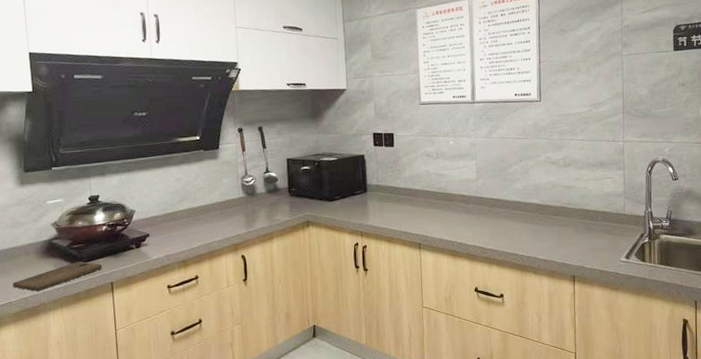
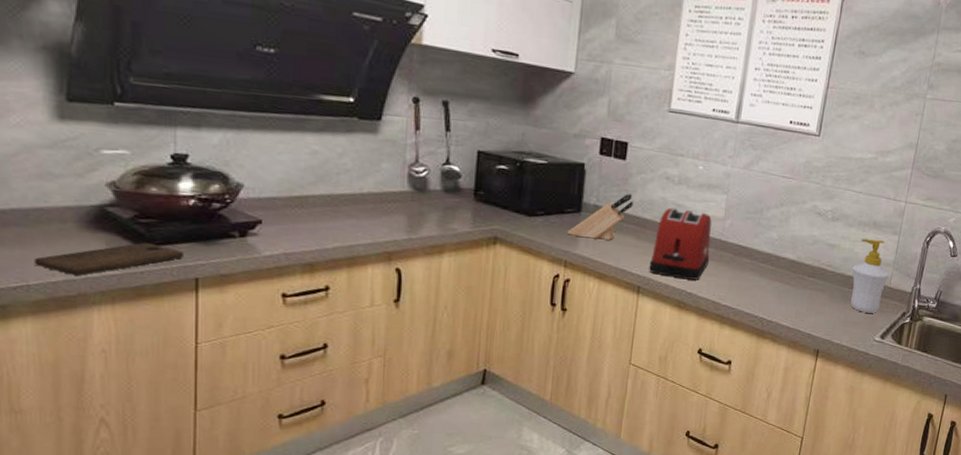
knife block: none [359,172,405,212] -> present [567,194,633,240]
toaster: none [425,177,471,233] -> present [649,207,712,280]
soap bottle: none [589,176,623,239] -> present [851,239,890,313]

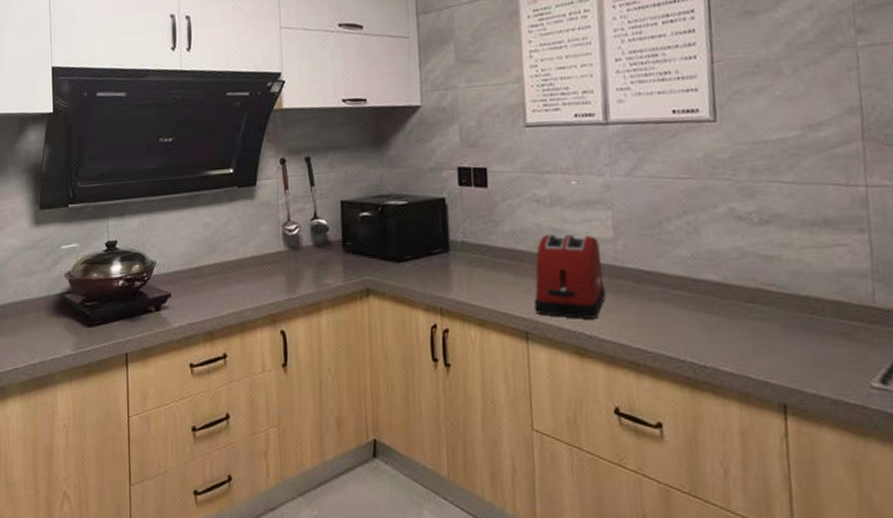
cutting board: present [34,242,183,276] -> none [21,323,116,357]
knife block: present [567,194,633,240] -> none [438,224,504,280]
soap bottle: present [851,239,890,313] -> none [807,243,871,347]

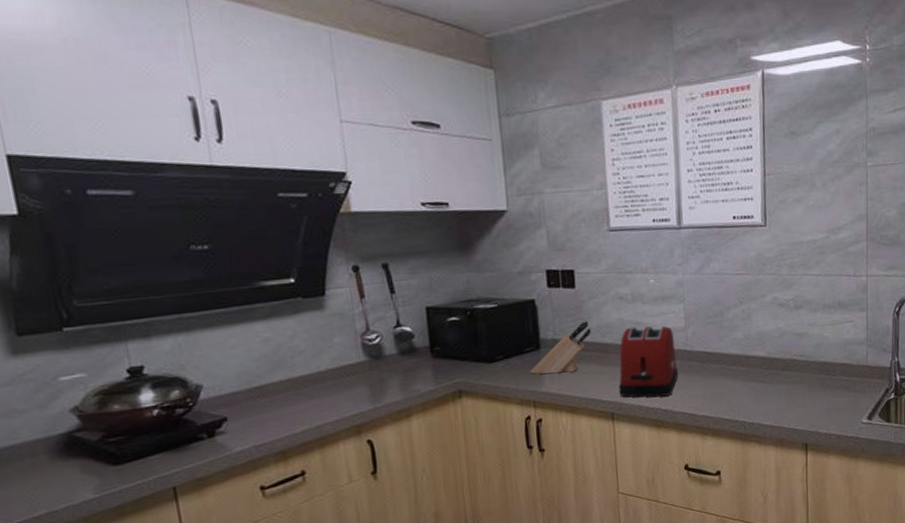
knife block: none [438,224,504,280] -> present [530,321,591,375]

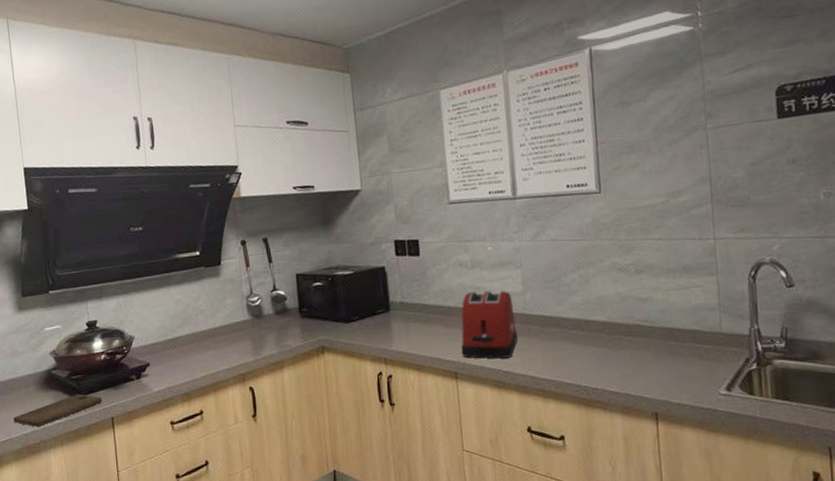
cutting board: none [14,460,157,507] -> present [13,393,102,427]
knife block: present [530,321,591,375] -> none [381,286,435,334]

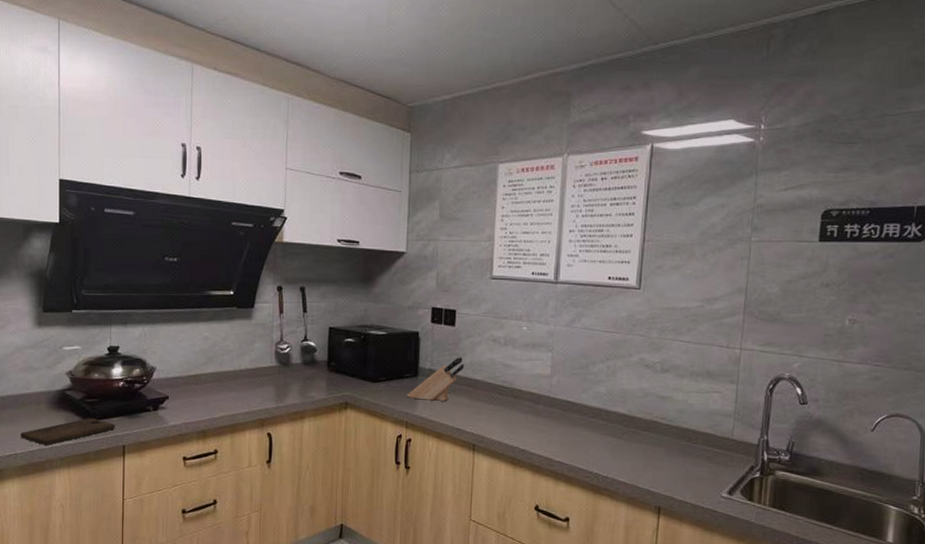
knife block: none [381,286,435,334] -> present [407,357,464,401]
toaster: present [461,291,518,359] -> none [482,368,539,437]

